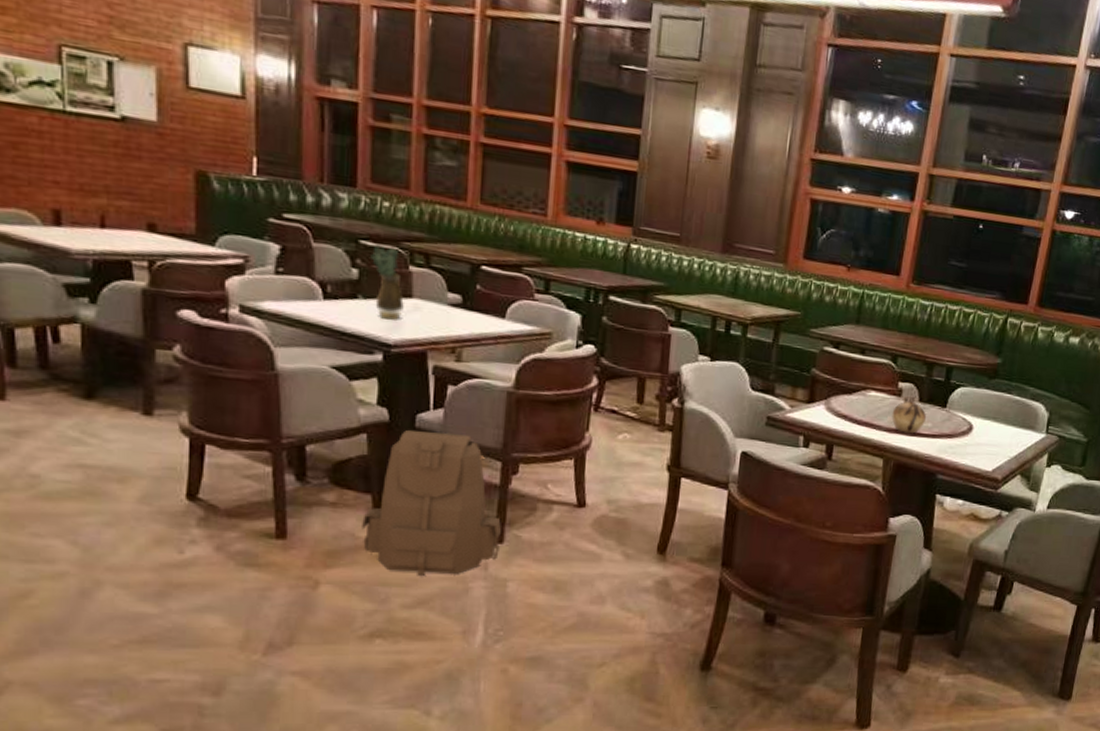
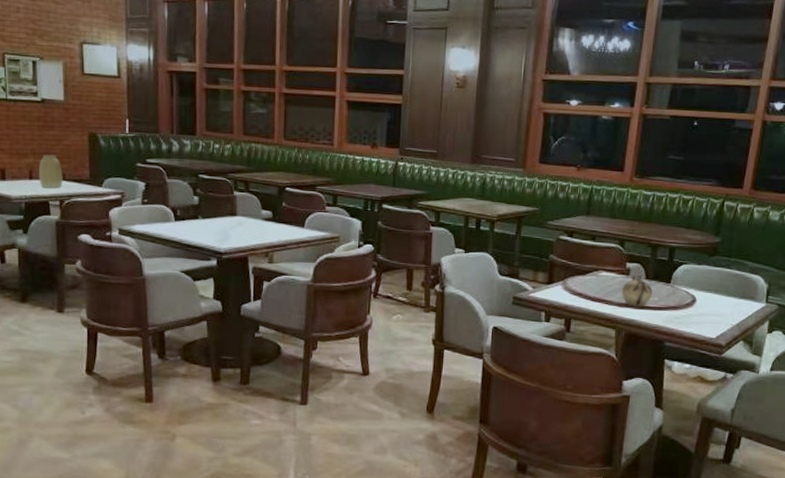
vase: none [116,194,154,245] -> present [39,154,63,189]
backpack: present [362,430,501,575] -> none [205,318,305,430]
vase: present [370,242,404,320] -> none [207,175,231,234]

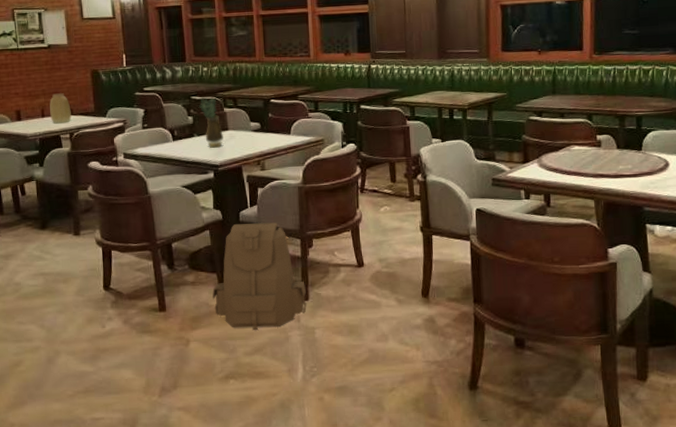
backpack: none [205,318,305,430] -> present [212,222,307,330]
vase: none [207,175,231,234] -> present [199,96,224,148]
teapot: present [621,274,653,307] -> none [595,145,626,177]

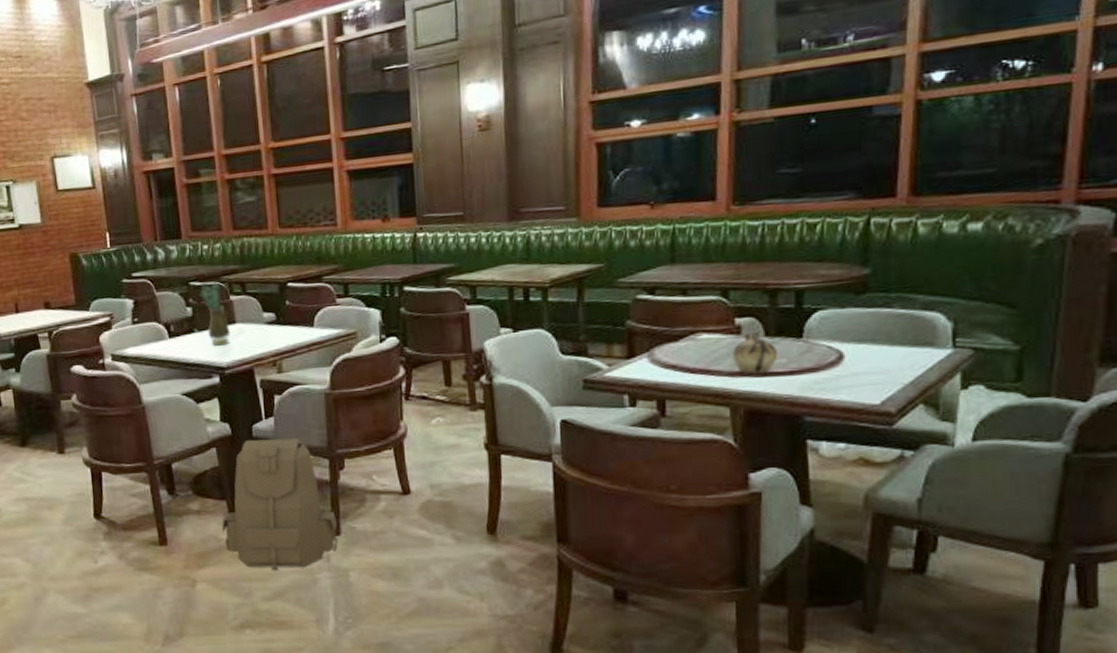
vase: present [49,93,72,124] -> none [23,283,50,321]
teapot: none [595,145,626,177] -> present [732,331,779,375]

